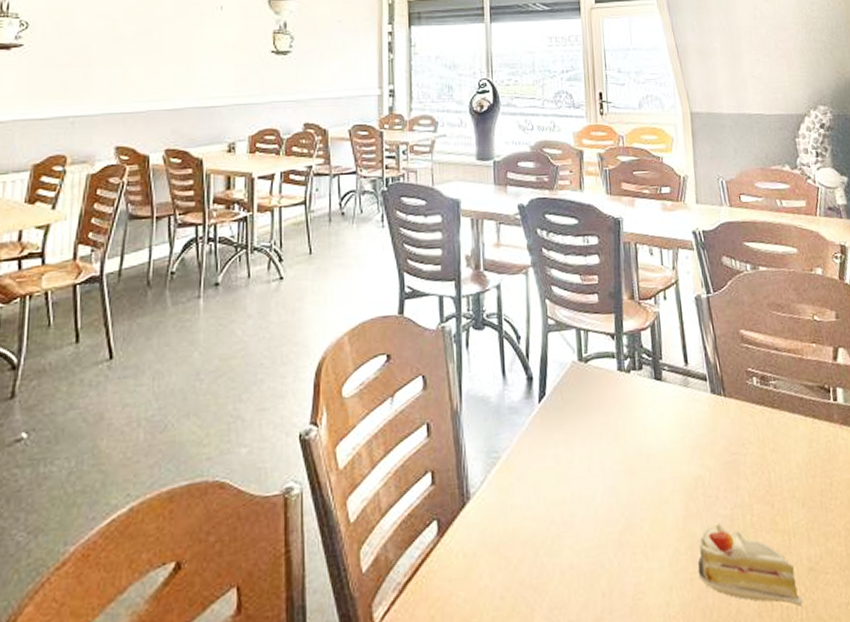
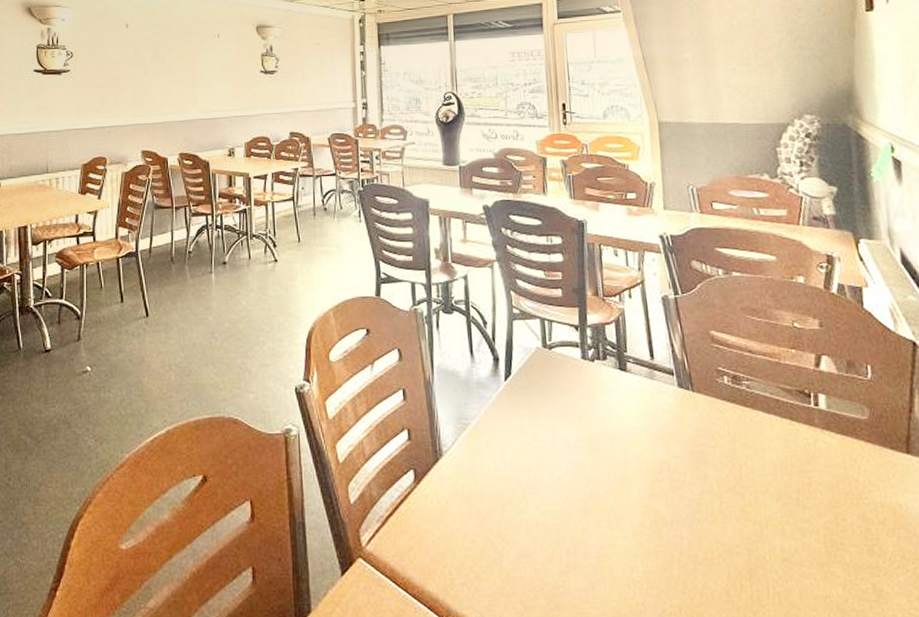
pastry: present [697,523,803,608] -> none [662,505,775,593]

